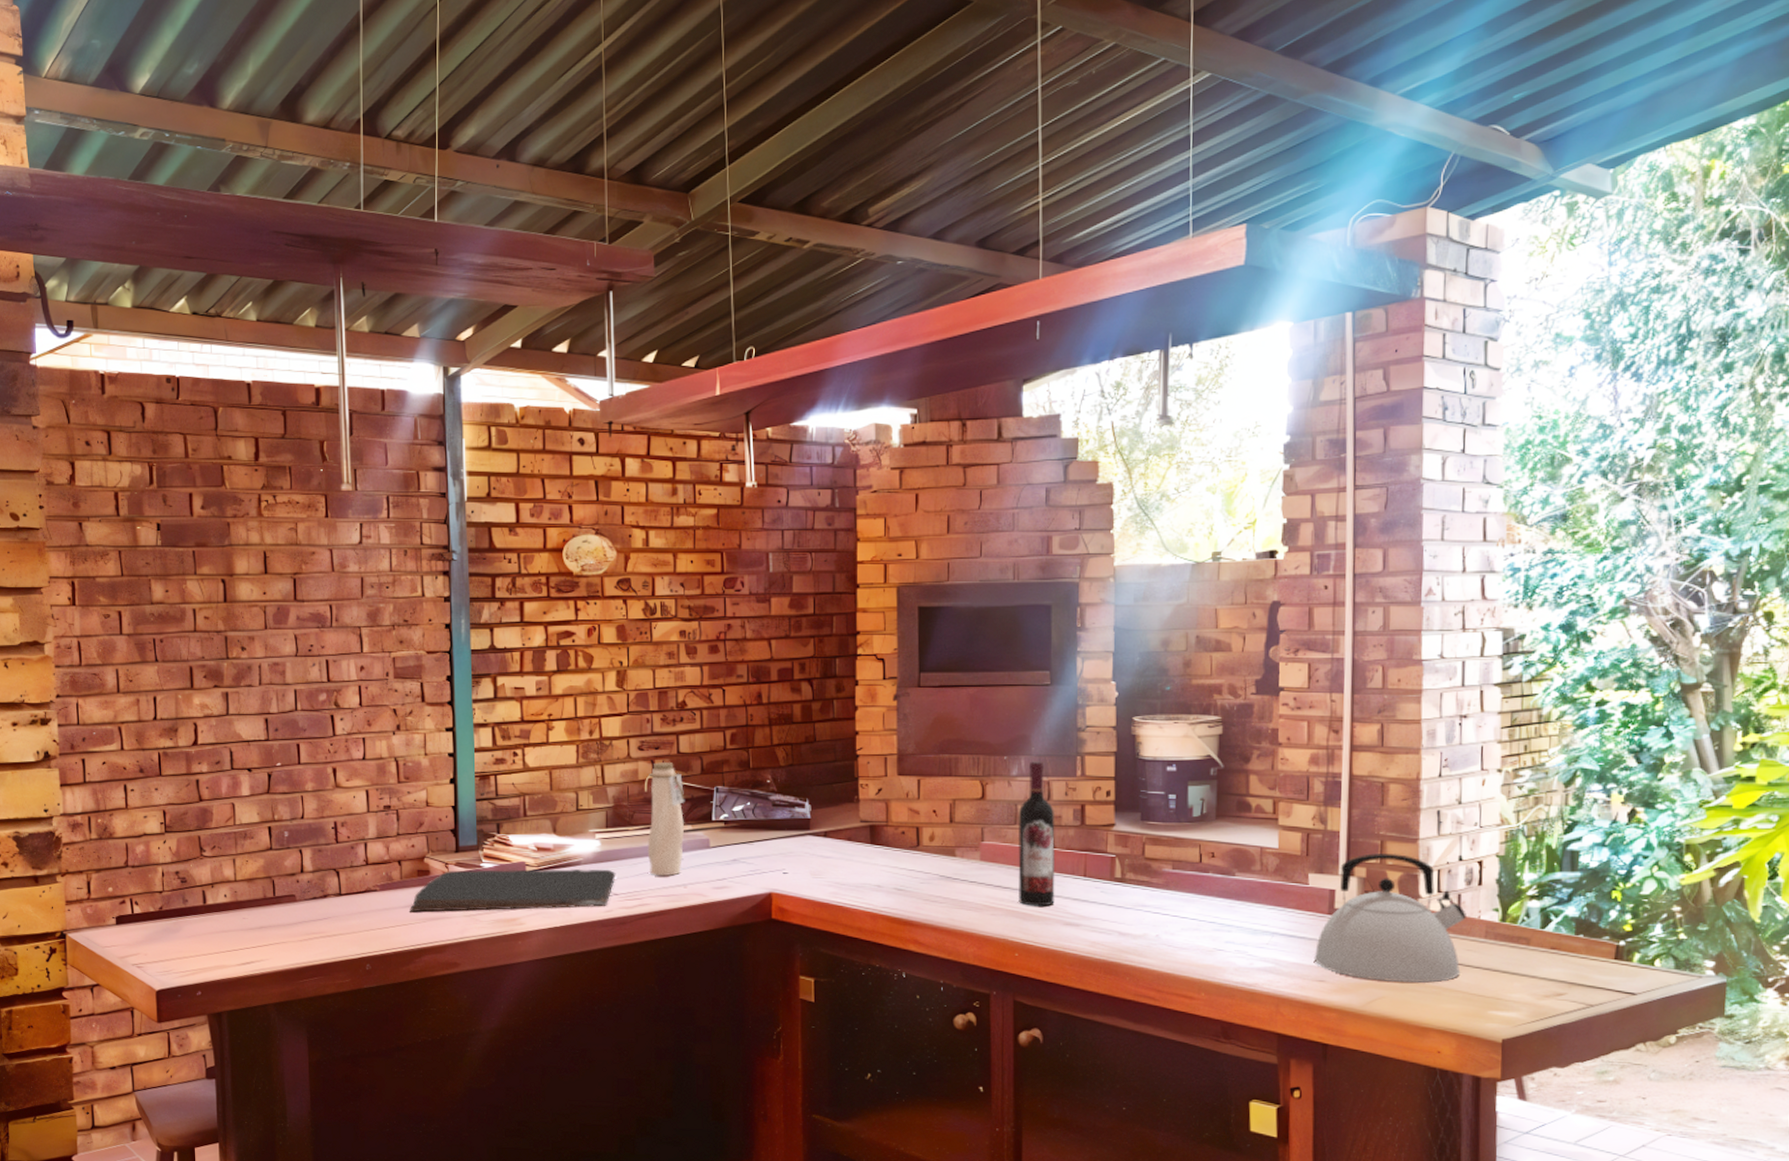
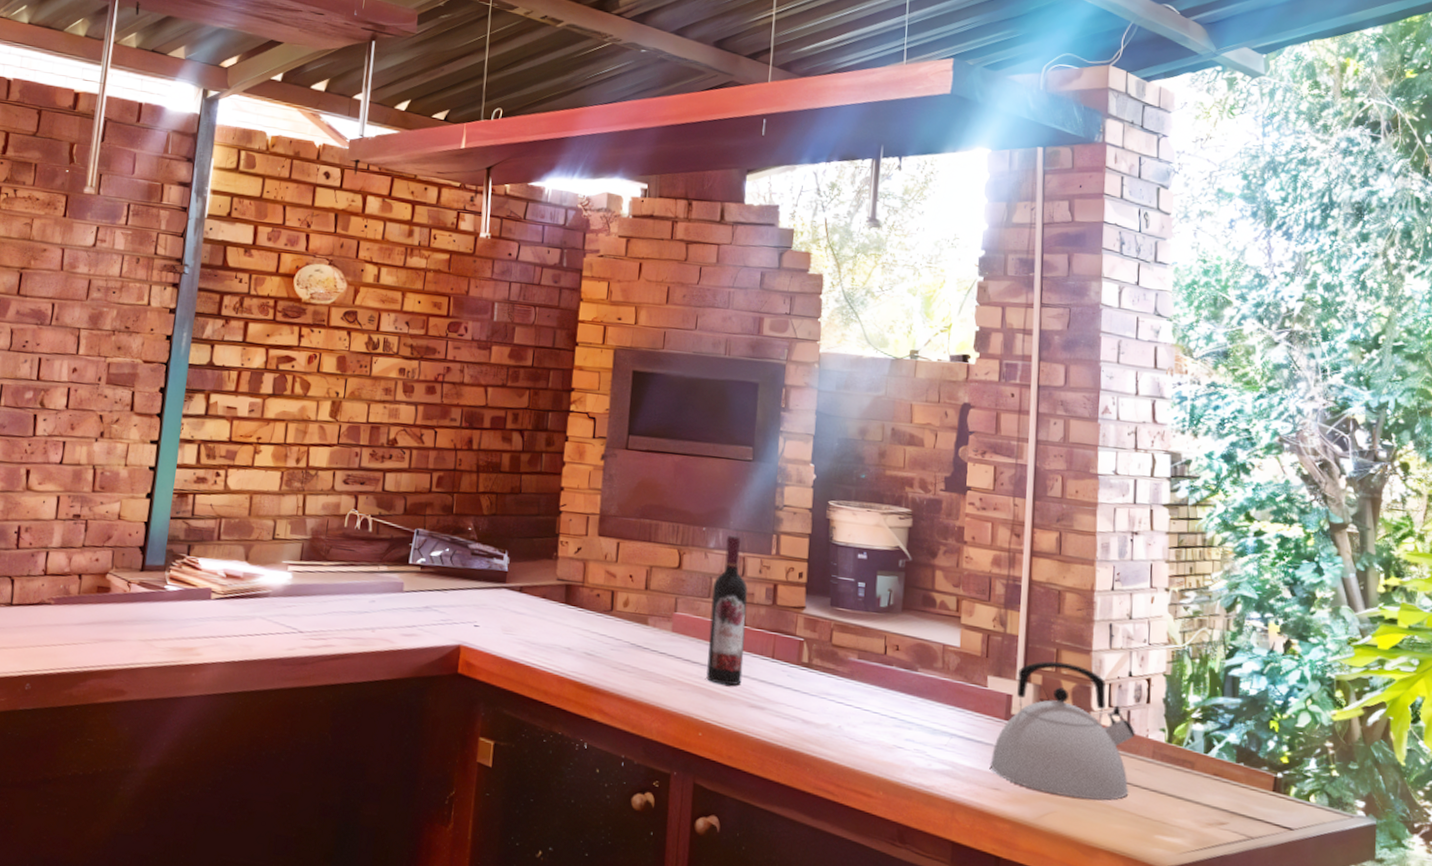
cutting board: present [410,869,616,912] -> none [82,590,304,644]
water bottle: present [647,761,685,877] -> none [339,497,385,618]

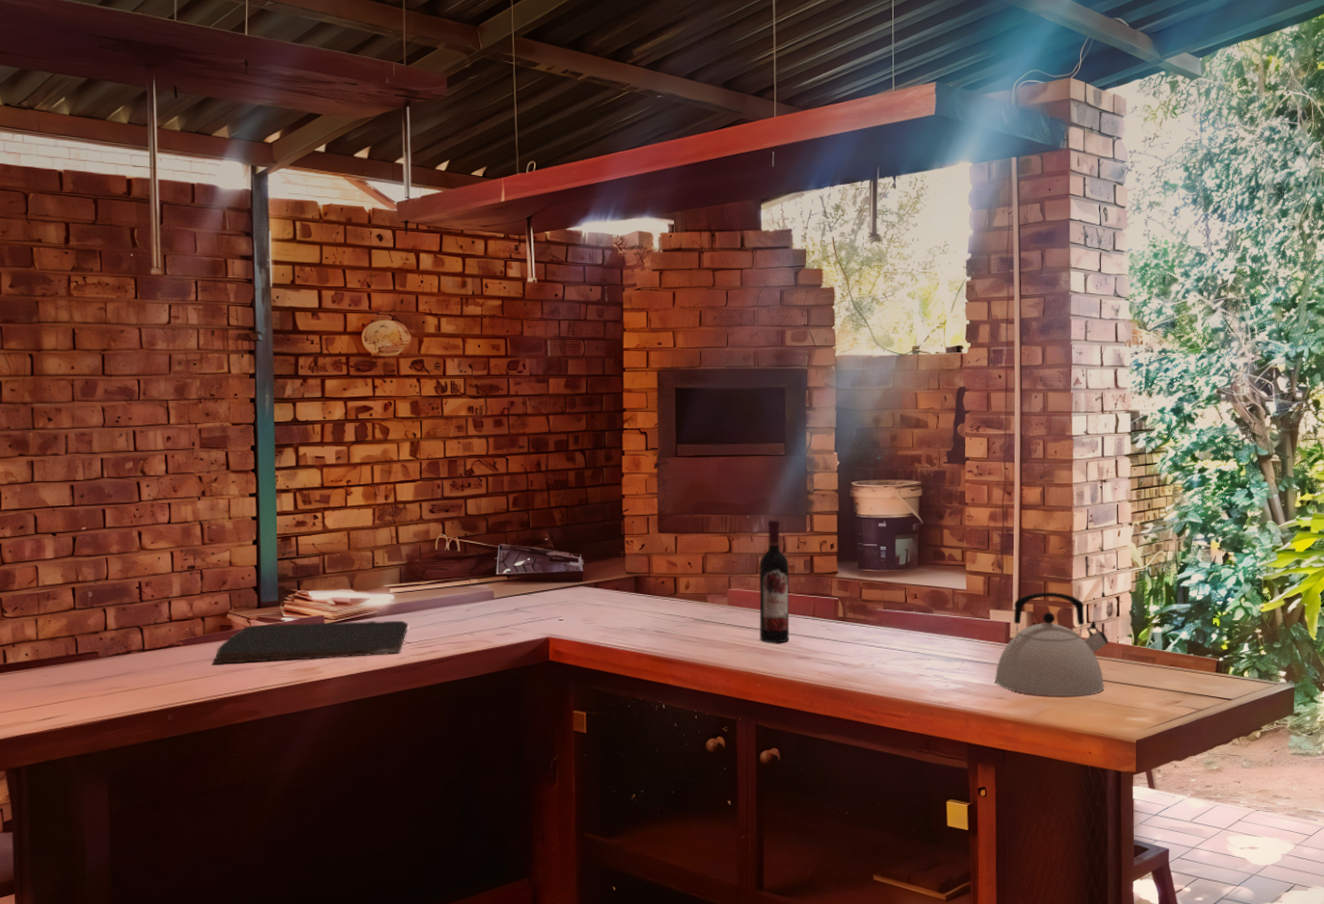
cutting board: none [82,590,304,644] -> present [212,620,409,665]

